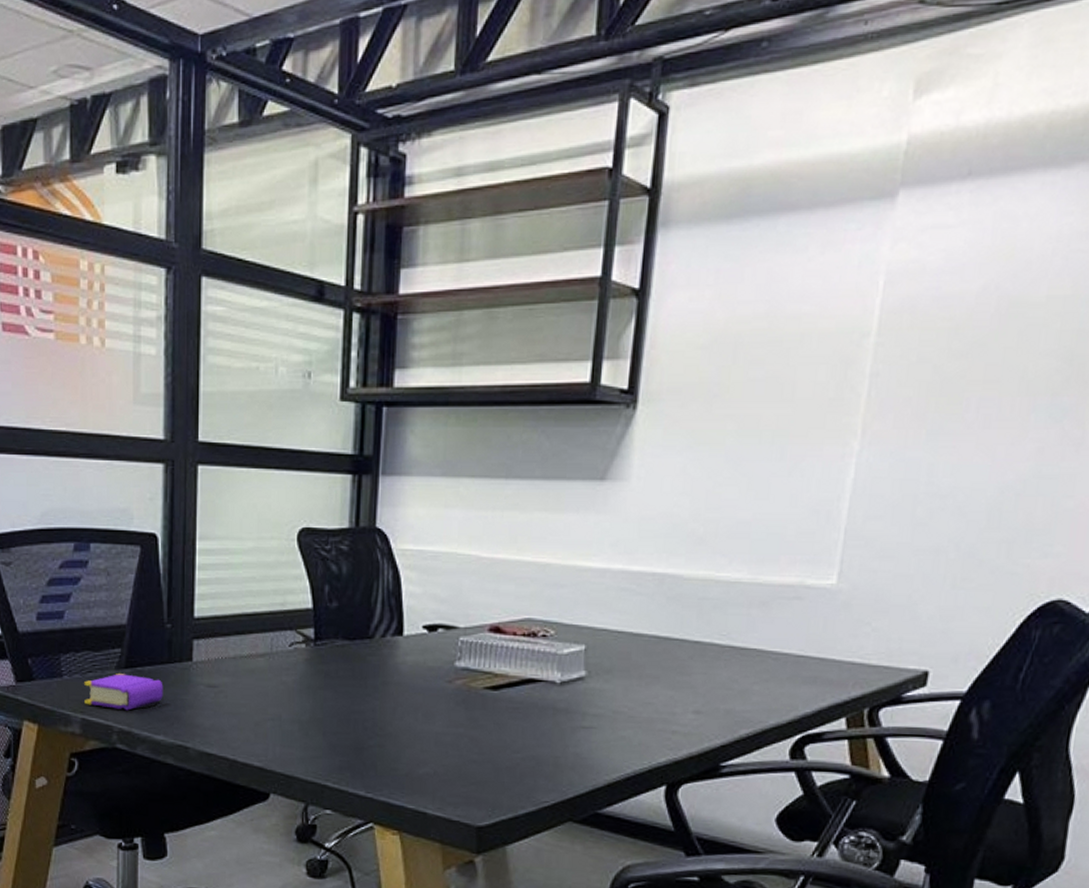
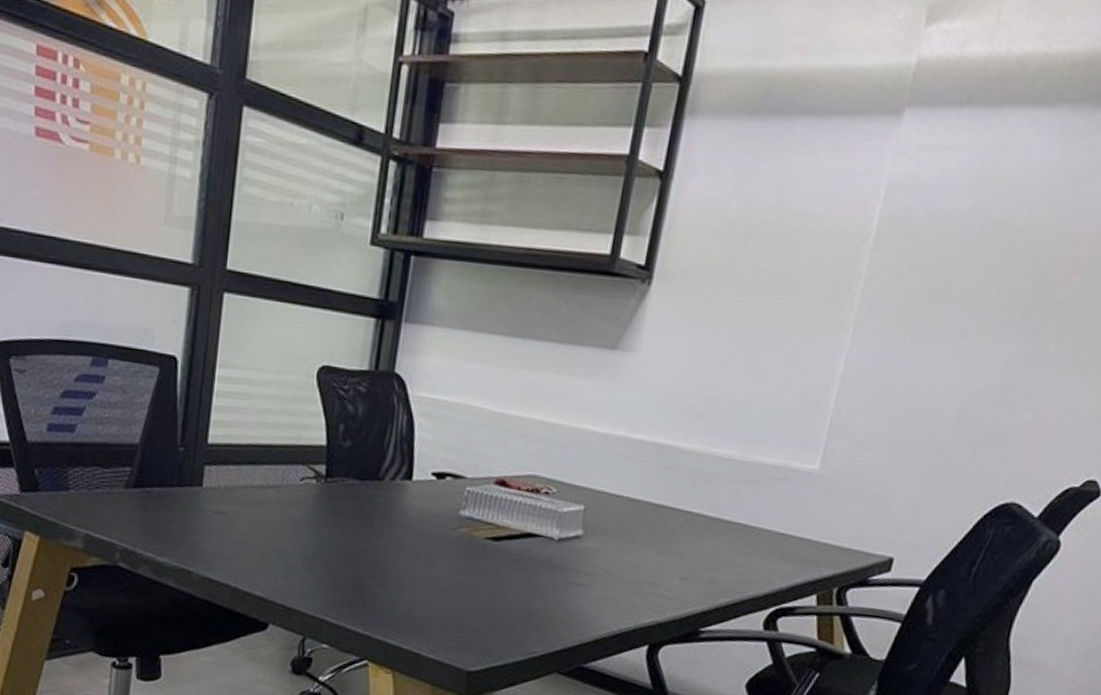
book: present [84,673,163,711] -> none [89,492,171,530]

